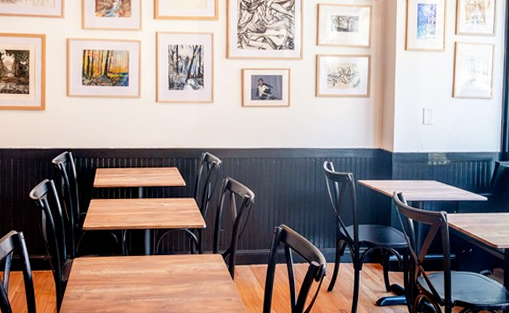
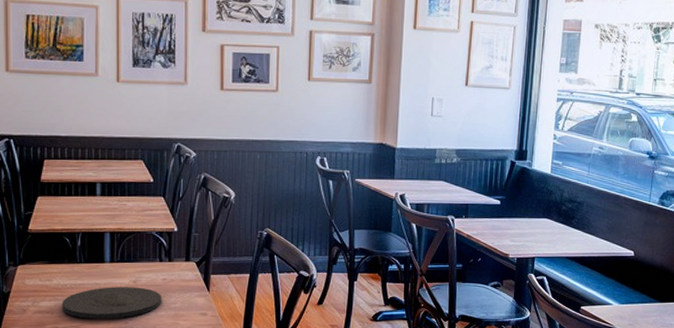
plate: none [109,276,193,304] -> present [61,287,161,319]

